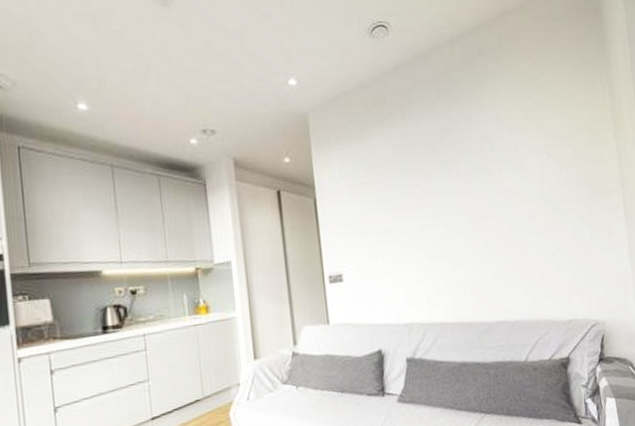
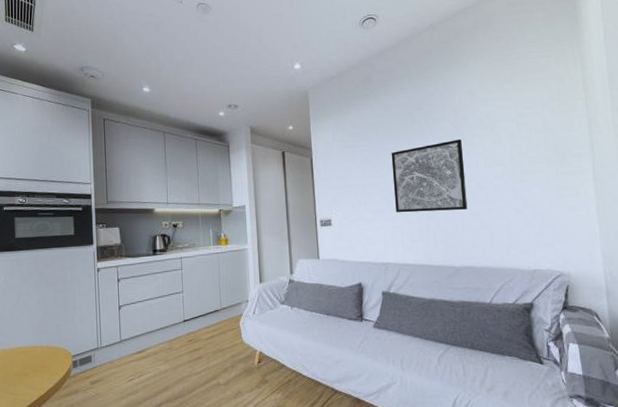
wall art: none [411,174,499,263] -> present [391,139,468,213]

